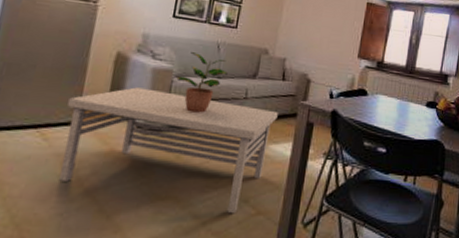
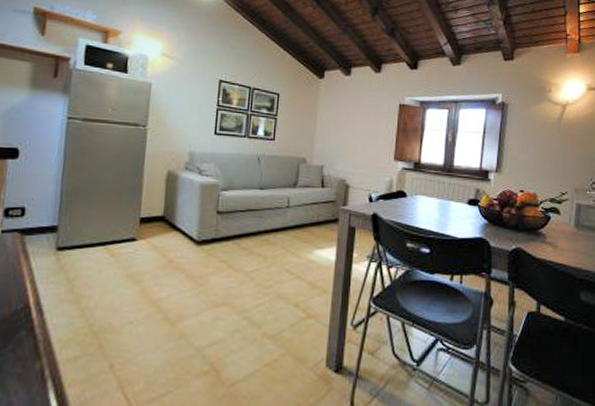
coffee table: present [59,87,278,214] -> none [127,203,320,318]
potted plant: present [175,52,228,113] -> none [221,166,269,223]

